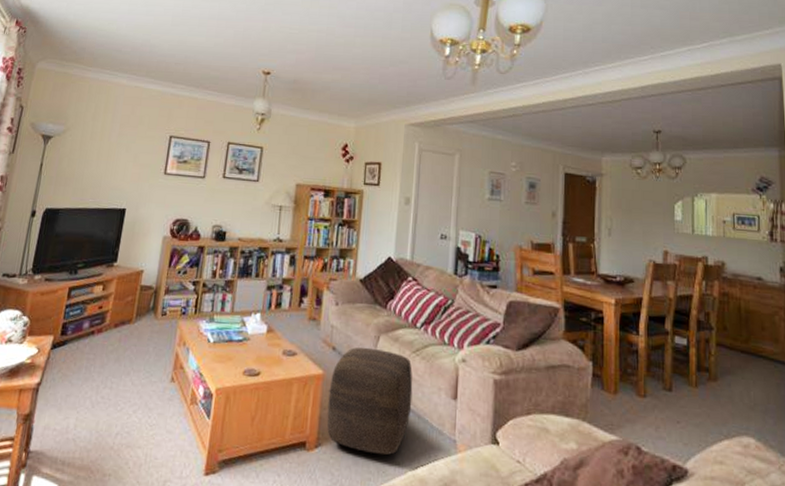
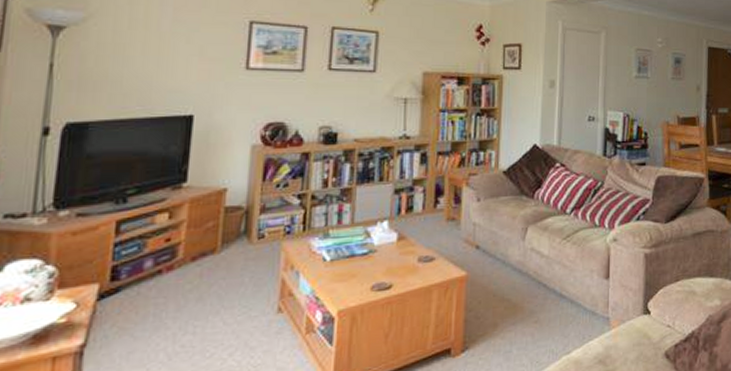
ottoman: present [326,347,413,455] -> none [473,240,565,347]

